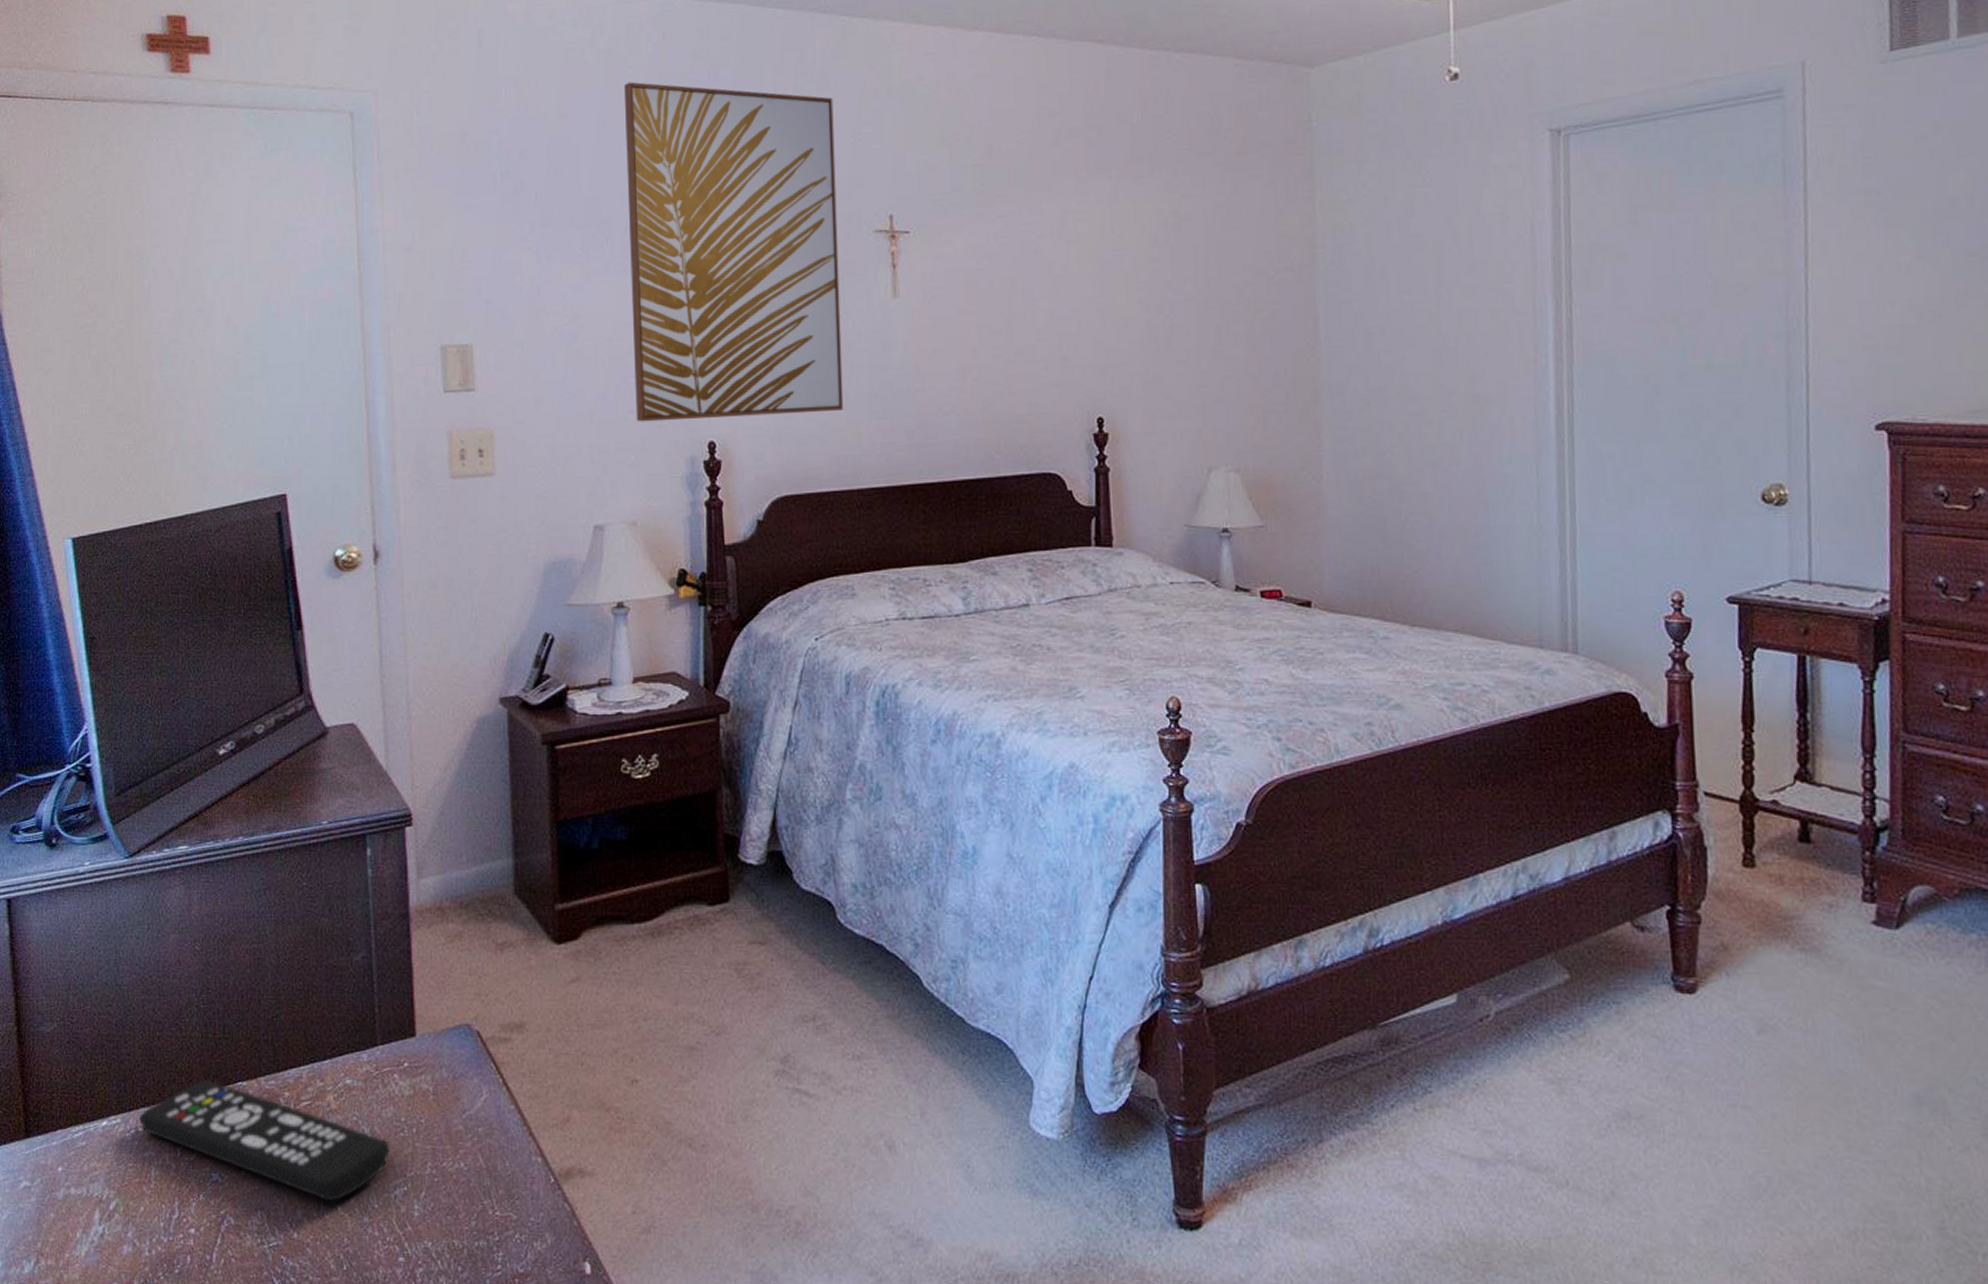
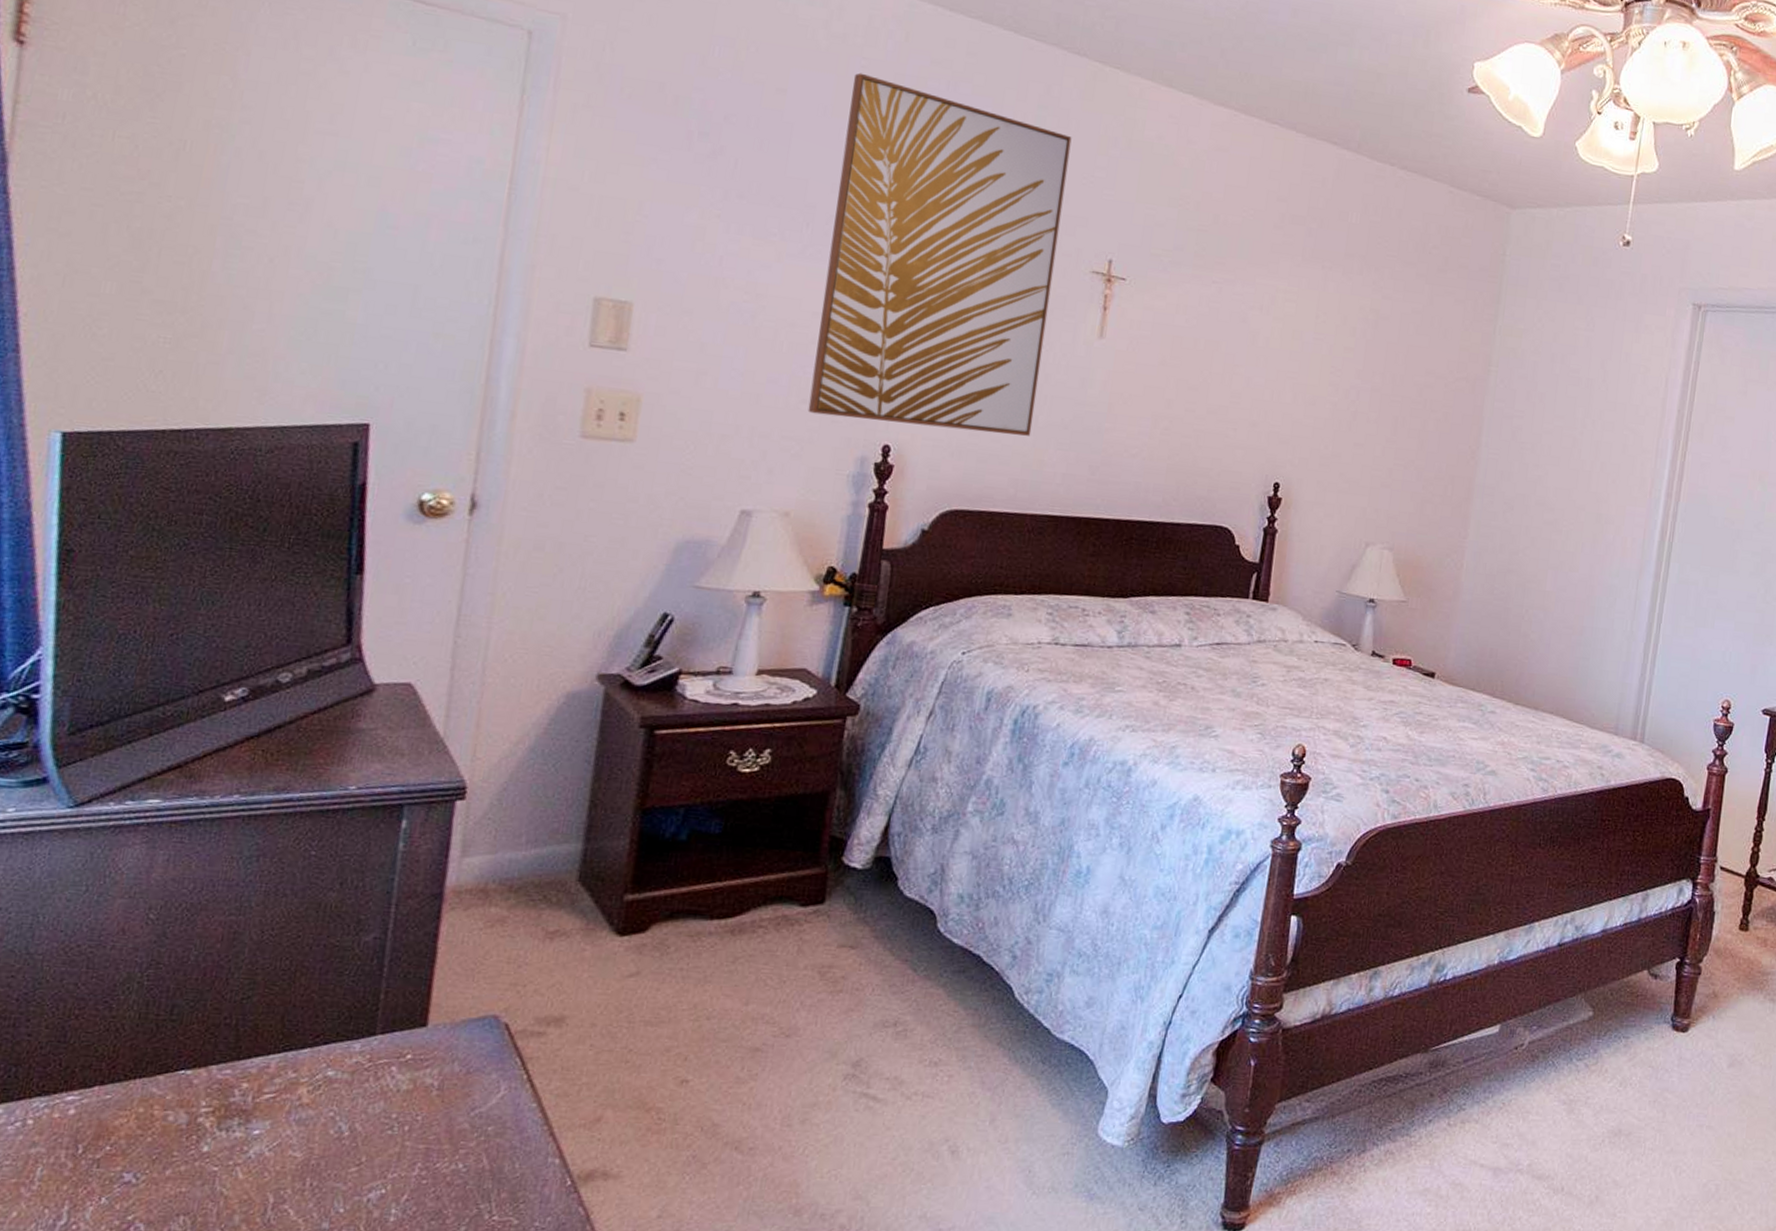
remote control: present [140,1079,390,1202] -> none [30,1066,372,1206]

